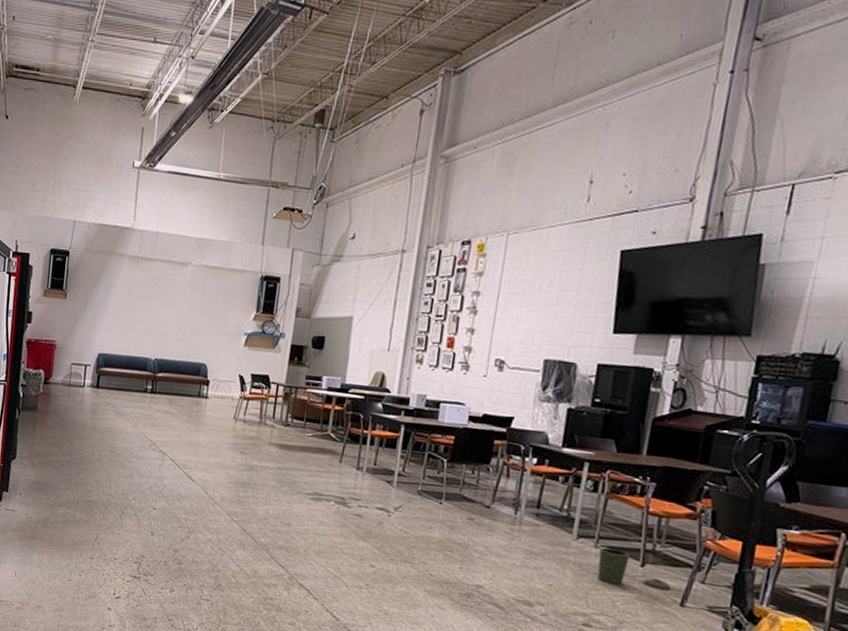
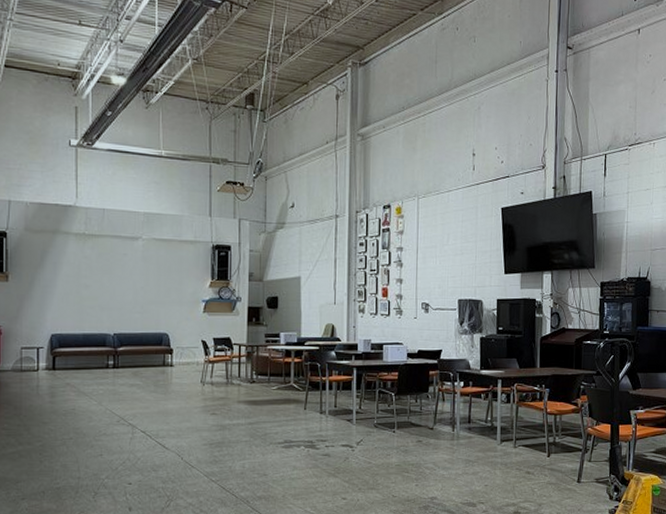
trash can: present [597,547,672,590] -> none [518,446,570,475]

